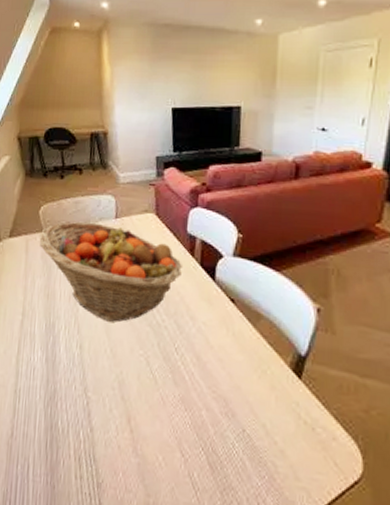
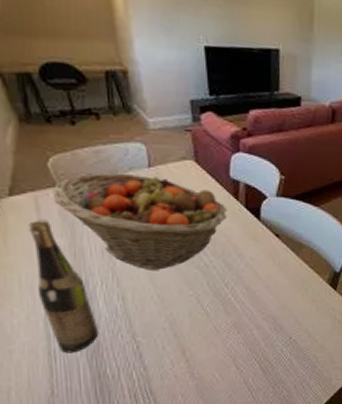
wine bottle: none [16,260,57,396] -> present [28,219,99,354]

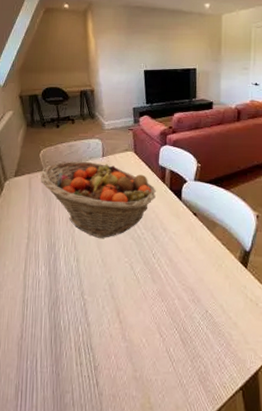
wine bottle: present [28,219,99,354] -> none [23,194,59,303]

